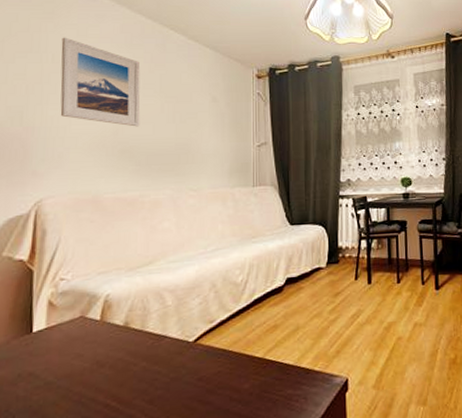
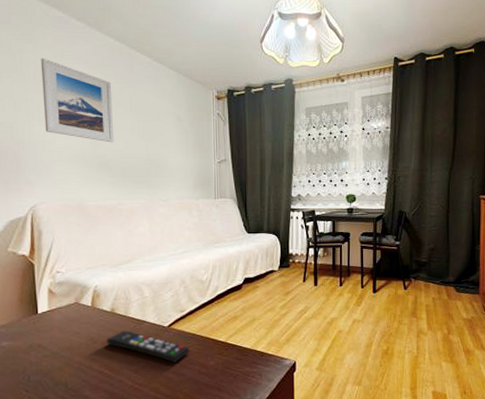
remote control: none [116,349,219,388] -> present [107,330,190,363]

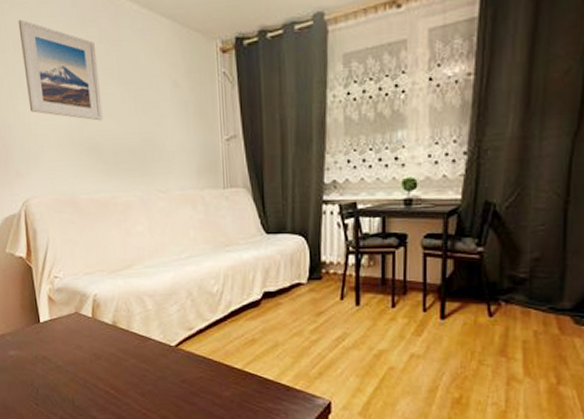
remote control: present [107,330,190,363] -> none [110,347,201,389]

